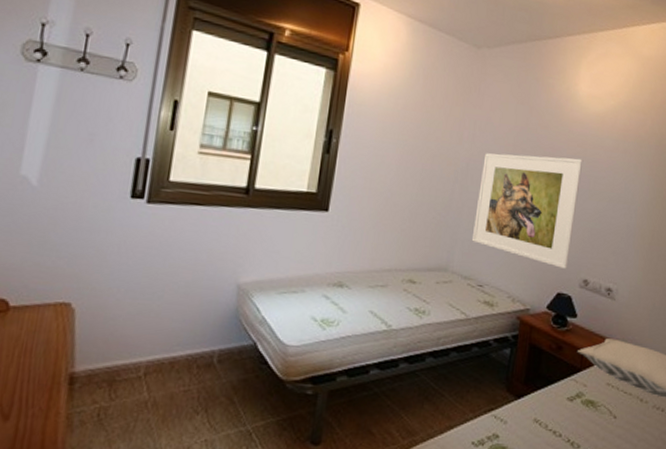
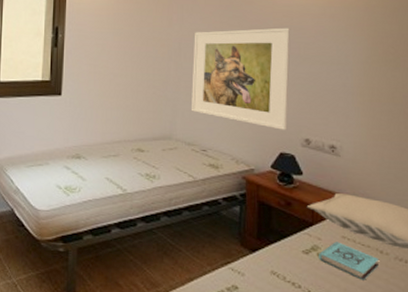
book: none [582,389,639,429] -> present [319,241,380,280]

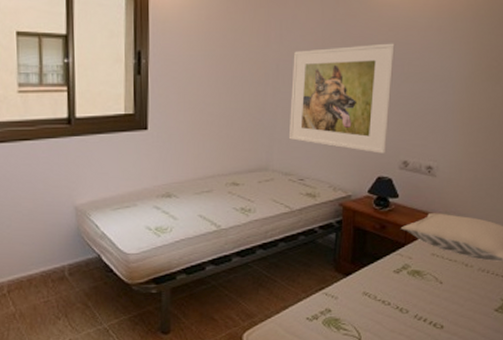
book: present [319,241,380,280] -> none [409,259,464,292]

